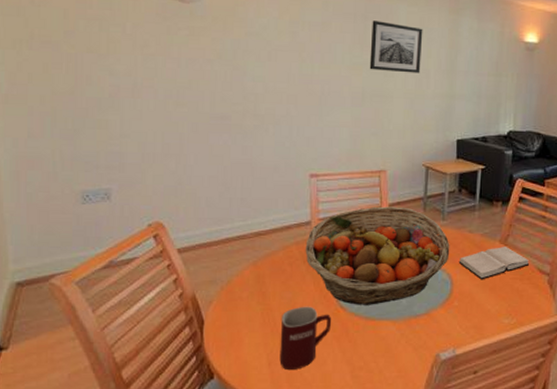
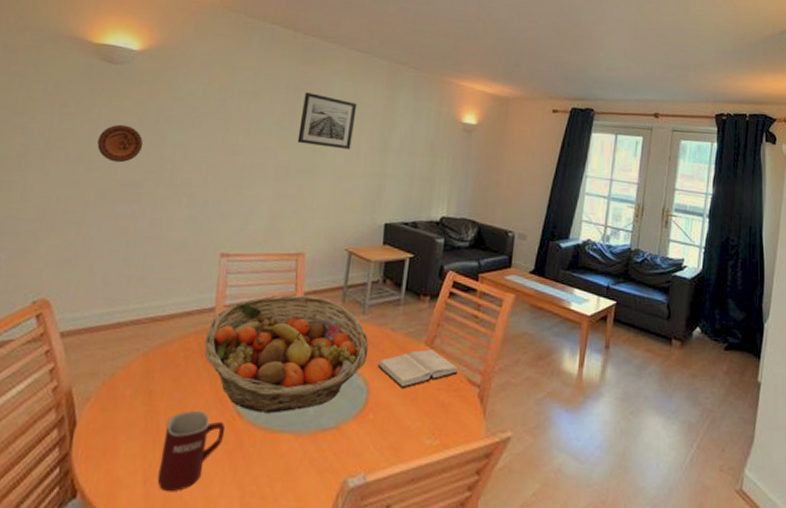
decorative plate: none [182,61,226,97] -> present [97,124,143,163]

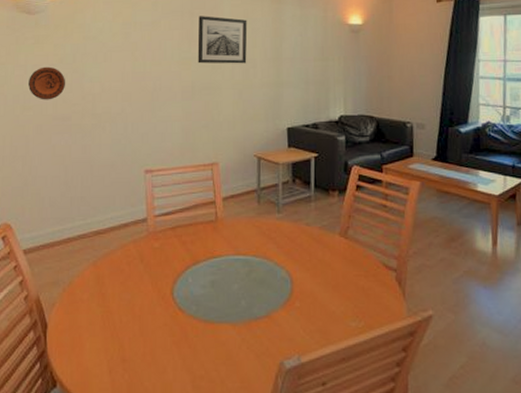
mug: present [157,410,225,492] -> none [120,308,170,379]
fruit basket: present [204,294,369,413] -> none [142,200,288,307]
hardback book: present [377,348,458,389] -> none [297,239,374,278]

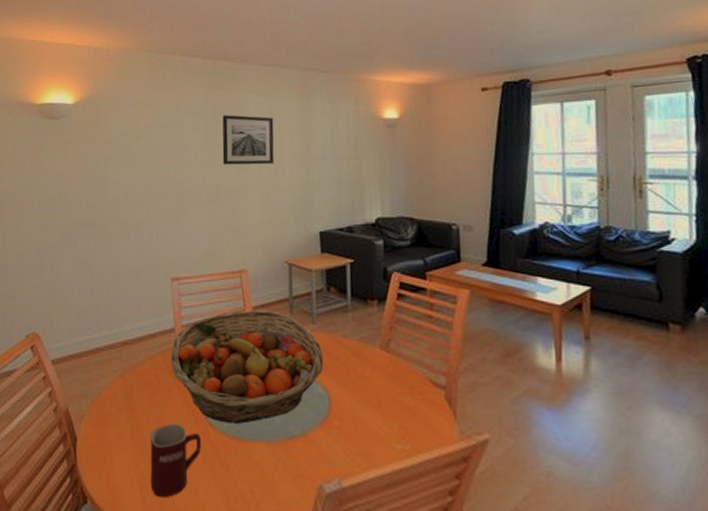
decorative plate: present [28,66,66,100] -> none [53,172,90,207]
mug: none [120,308,170,379] -> present [150,423,201,498]
fruit basket: none [142,200,288,307] -> present [170,310,324,424]

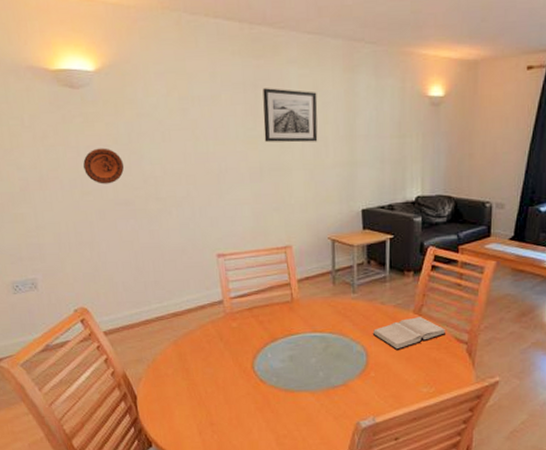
decorative plate: none [53,172,90,207] -> present [83,148,125,185]
mug: present [150,423,201,498] -> none [206,380,253,439]
fruit basket: present [170,310,324,424] -> none [220,282,363,378]
hardback book: none [334,352,420,395] -> present [372,316,446,351]

